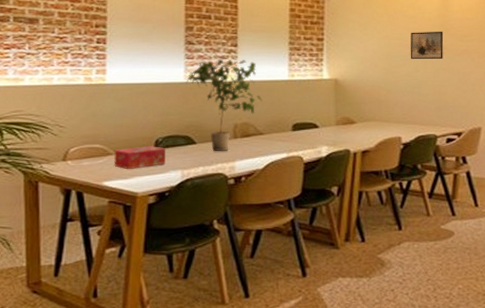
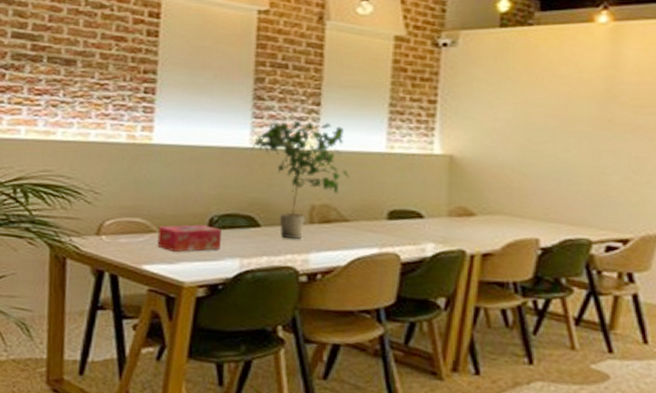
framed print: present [410,31,444,60] -> none [558,97,609,137]

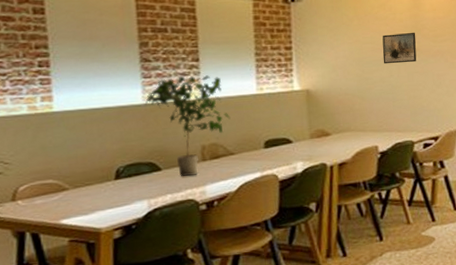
tissue box: present [157,224,221,253] -> none [70,175,129,205]
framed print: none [558,97,609,137] -> present [382,32,417,64]

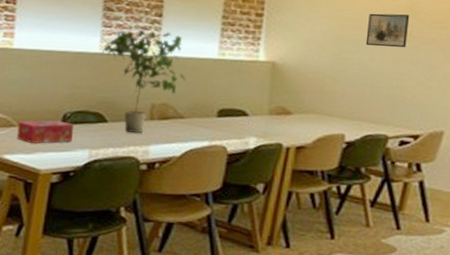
tissue box: none [70,175,129,205] -> present [17,119,73,144]

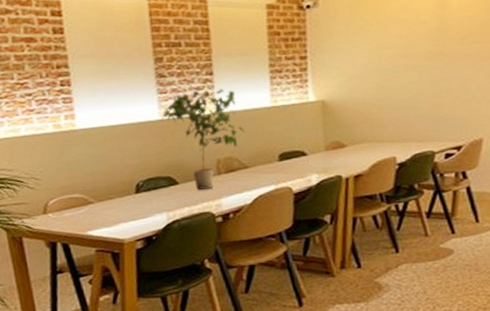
tissue box: present [17,119,73,144] -> none [95,190,149,217]
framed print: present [365,13,410,48] -> none [403,34,441,71]

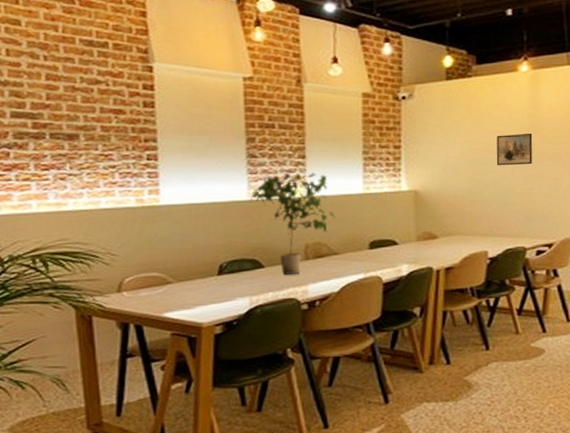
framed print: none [403,34,441,71] -> present [496,133,533,166]

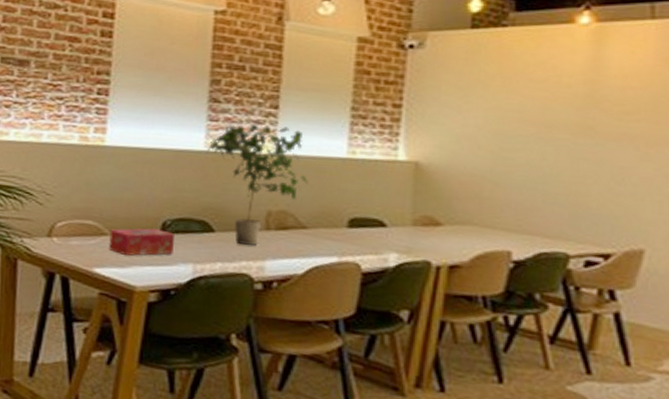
tissue box: none [174,271,231,299] -> present [109,228,174,256]
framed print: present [496,133,533,166] -> none [534,102,591,146]

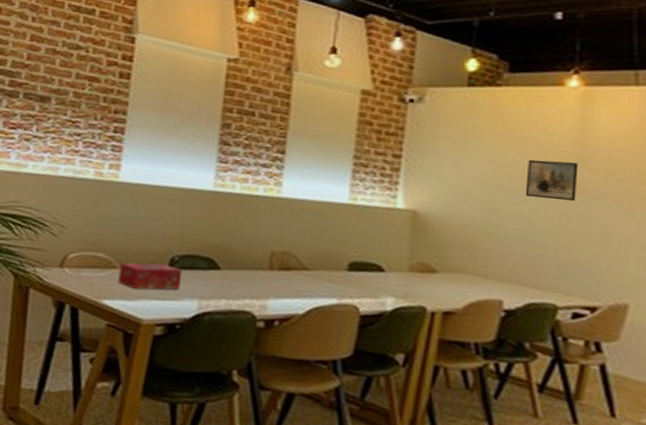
potted plant: present [207,124,309,247] -> none [216,167,312,285]
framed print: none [534,102,591,146] -> present [525,159,579,202]

